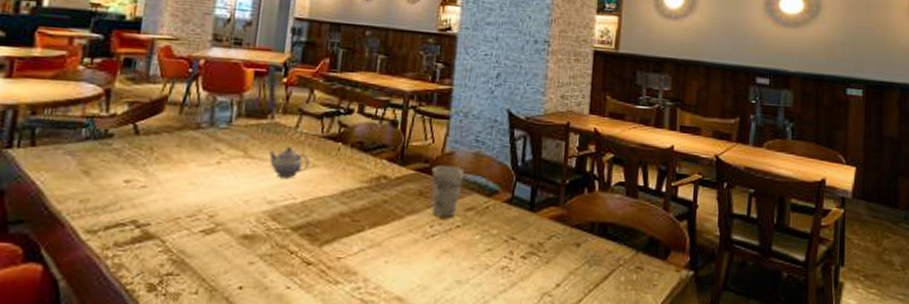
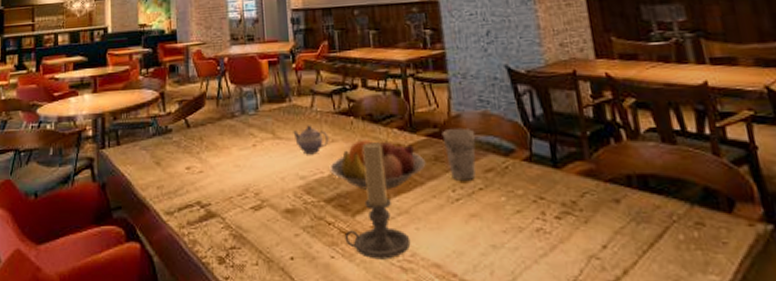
fruit bowl: none [303,168,410,221] -> present [329,137,426,190]
candle holder: none [306,170,377,292] -> present [344,141,411,260]

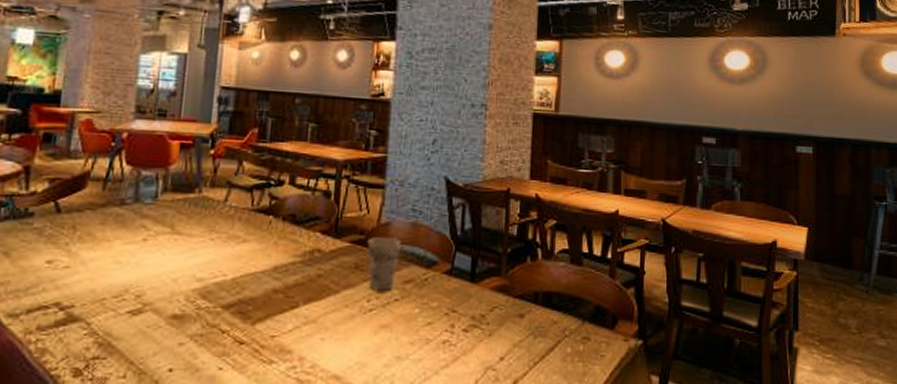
teapot: present [293,125,329,155] -> none [197,221,240,255]
fruit bowl: present [329,137,426,190] -> none [234,241,345,297]
candle holder: present [344,141,411,260] -> none [238,244,313,371]

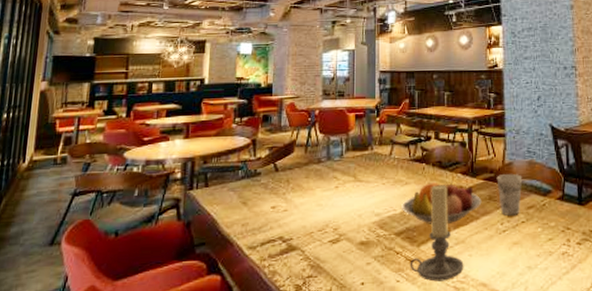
fruit bowl: none [234,241,345,297] -> present [402,181,482,224]
candle holder: none [238,244,313,371] -> present [410,184,464,282]

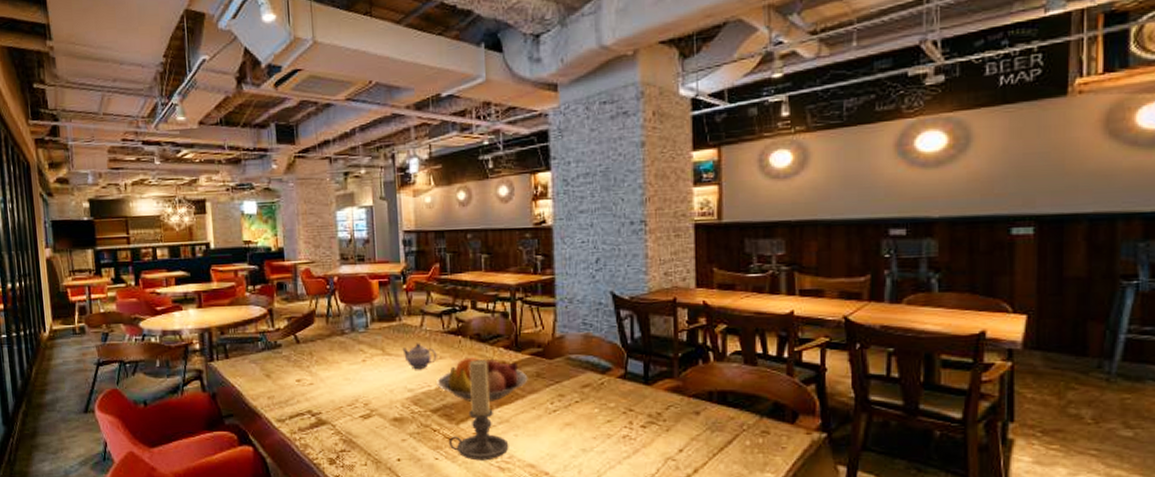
teapot: none [372,170,403,195] -> present [402,343,437,370]
cup: present [496,174,522,216] -> none [545,349,575,394]

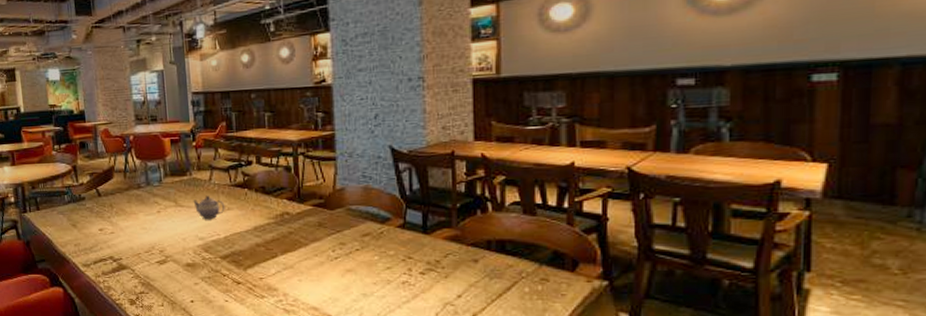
fruit bowl: present [437,355,528,402] -> none [225,206,311,249]
candle holder: present [448,358,509,461] -> none [237,209,294,303]

